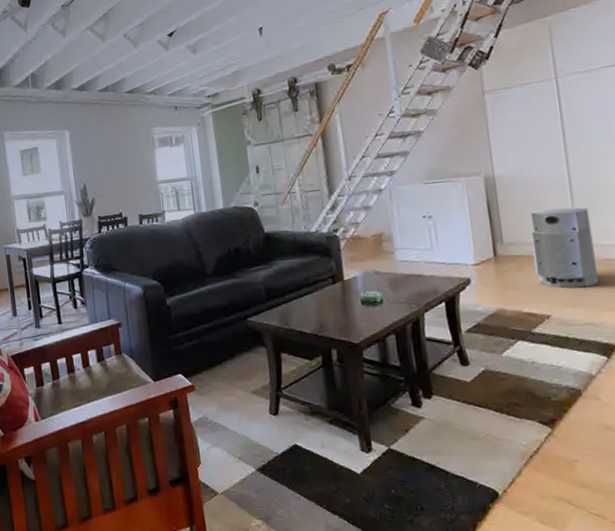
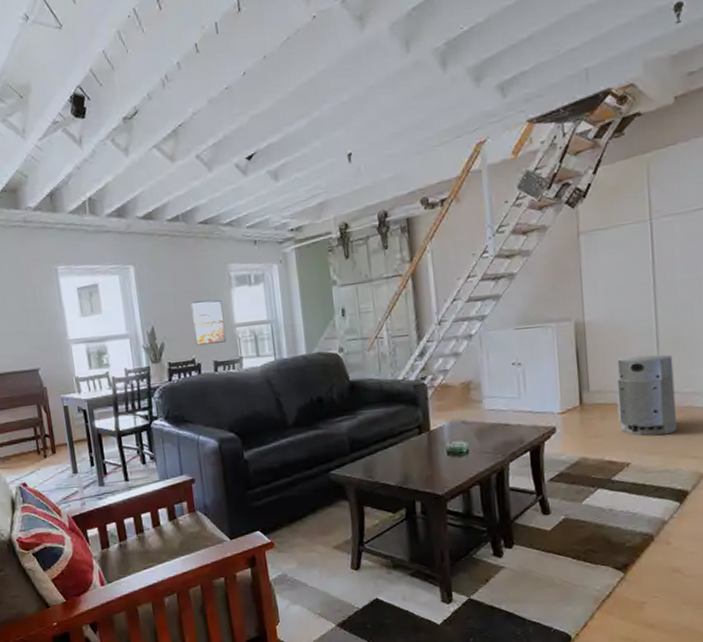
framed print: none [118,160,151,202] -> present [190,300,227,347]

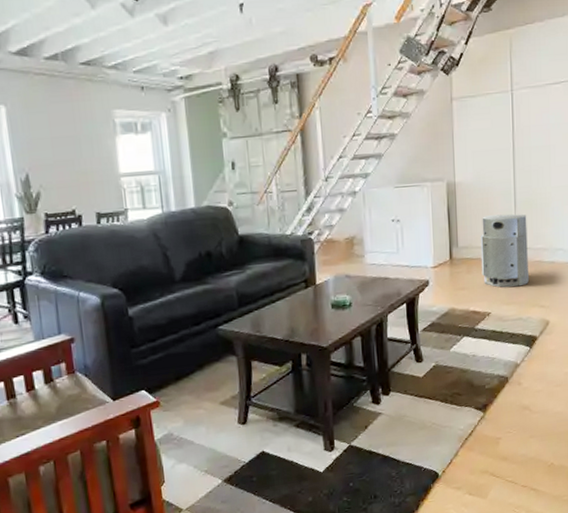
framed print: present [190,300,227,347] -> none [70,147,111,197]

